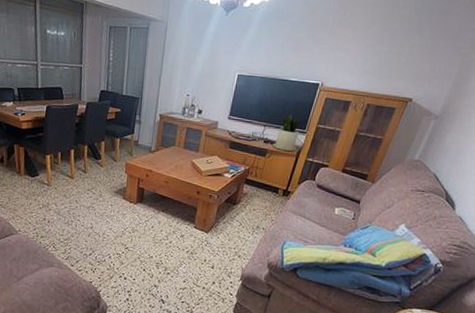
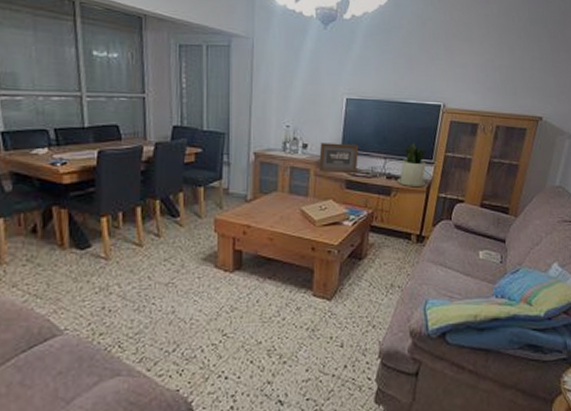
picture frame: none [210,110,244,137] -> present [319,142,359,174]

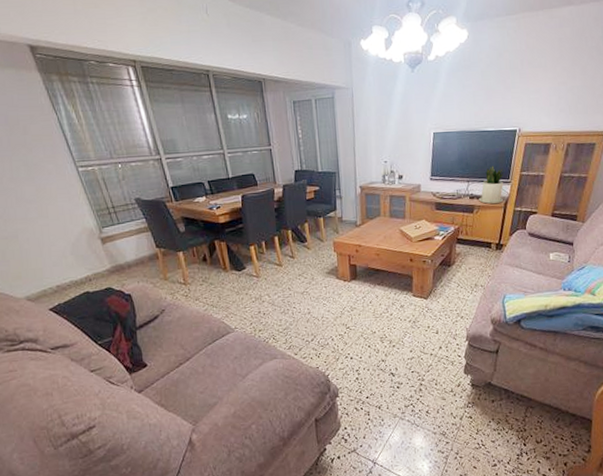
picture frame: present [319,142,359,174] -> none [412,172,446,198]

